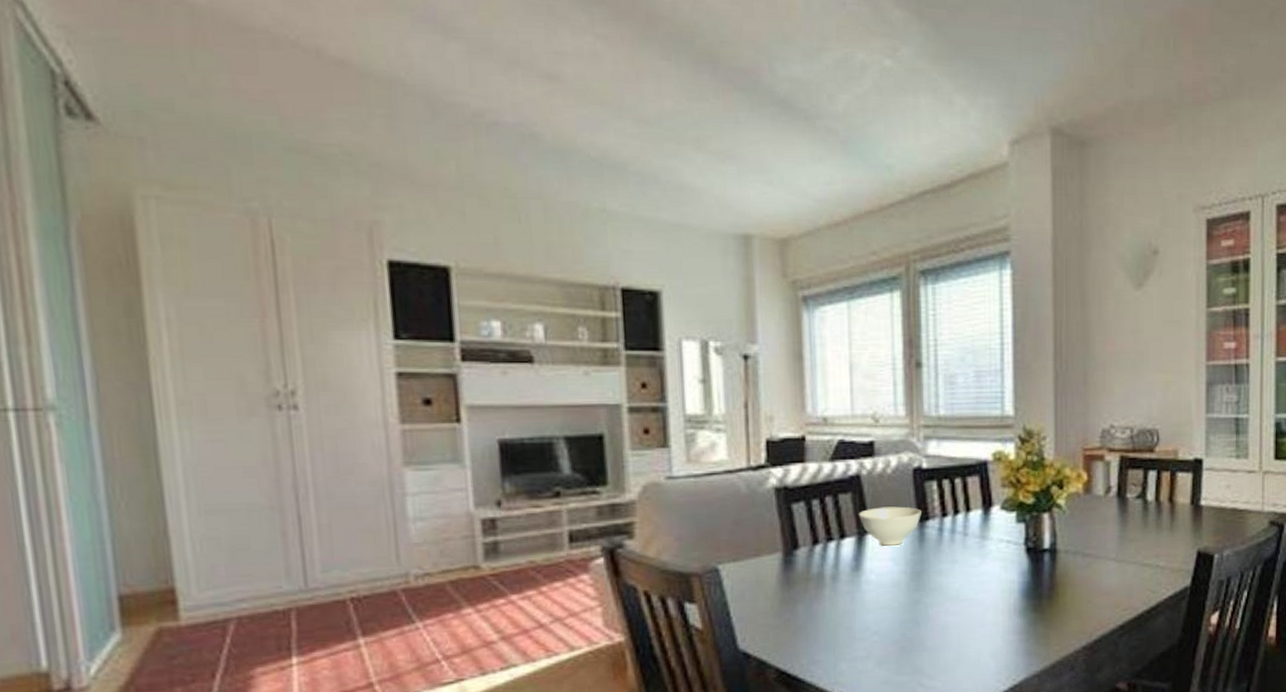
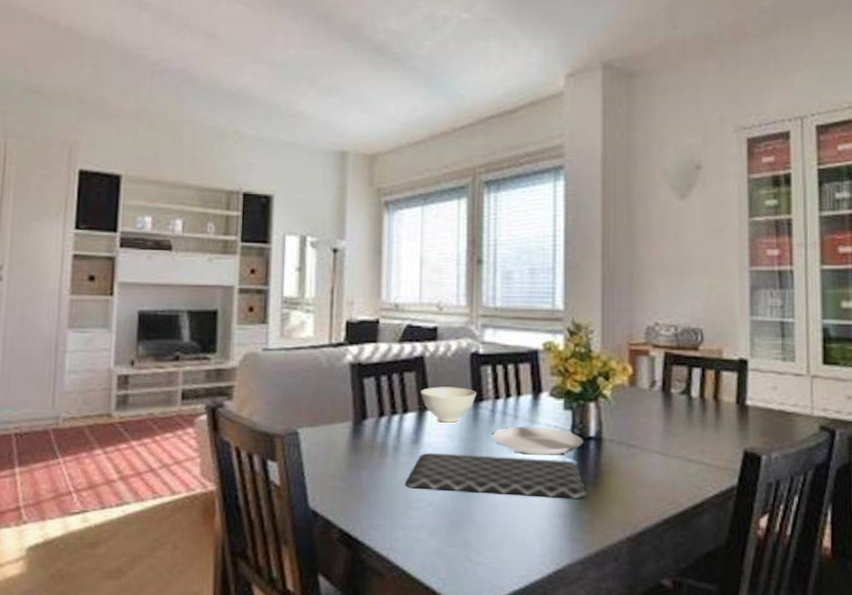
placemat: none [849,574,1043,619] -> present [407,452,588,500]
plate: none [940,542,1037,572] -> present [492,427,583,455]

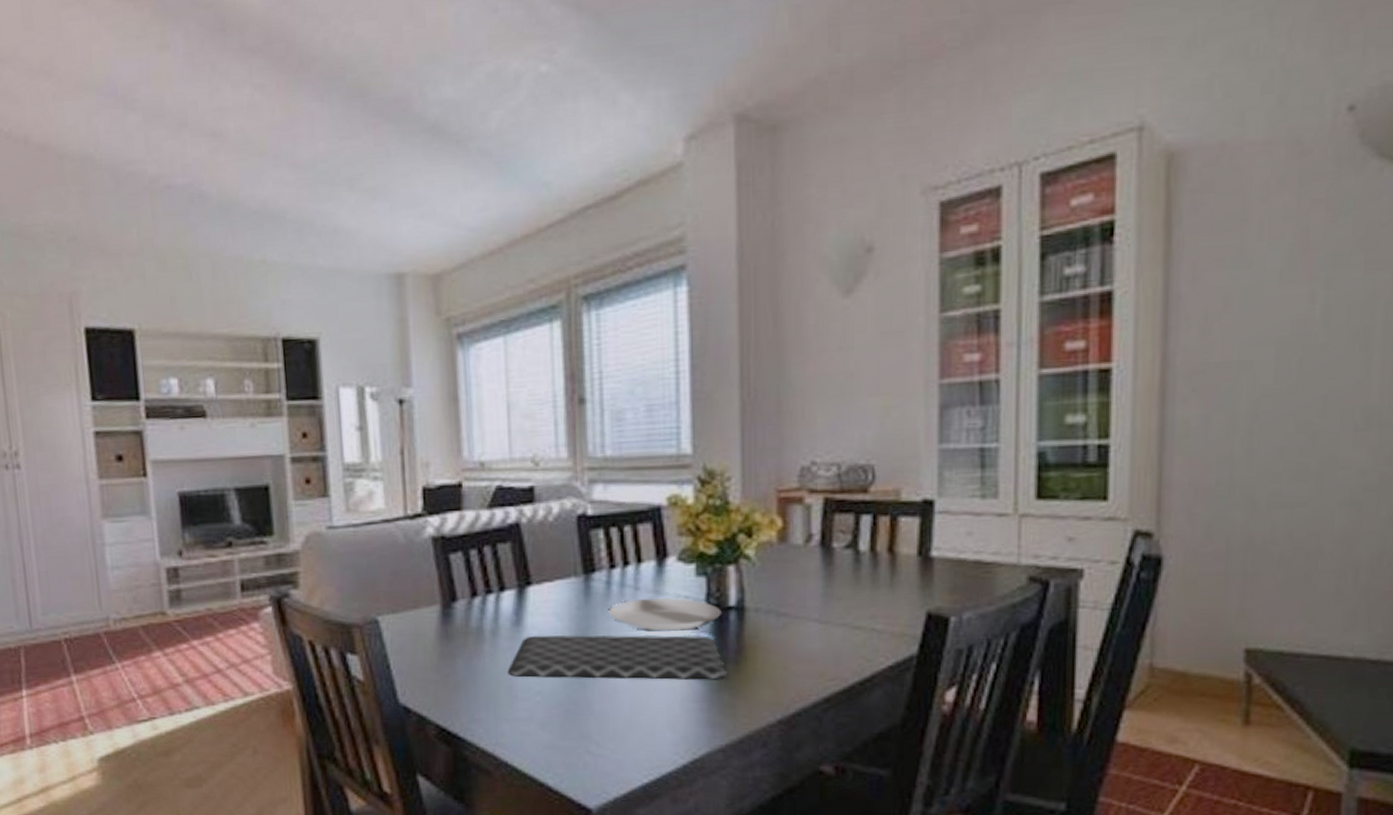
bowl: present [420,386,476,423] -> none [518,557,587,600]

